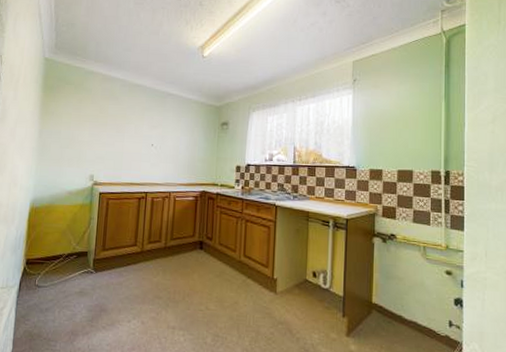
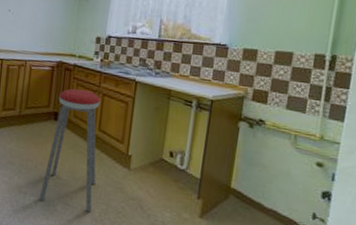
music stool: none [188,216,244,342] -> present [39,88,101,213]

